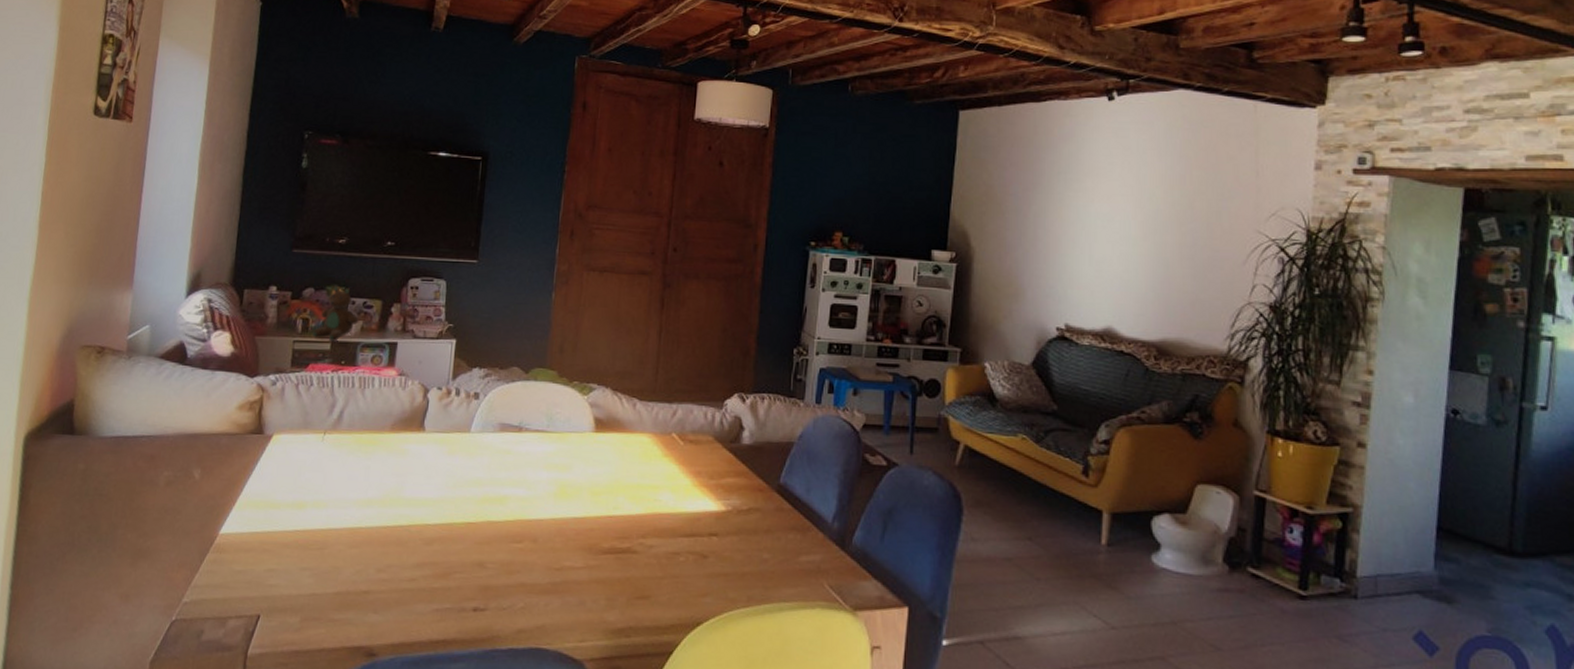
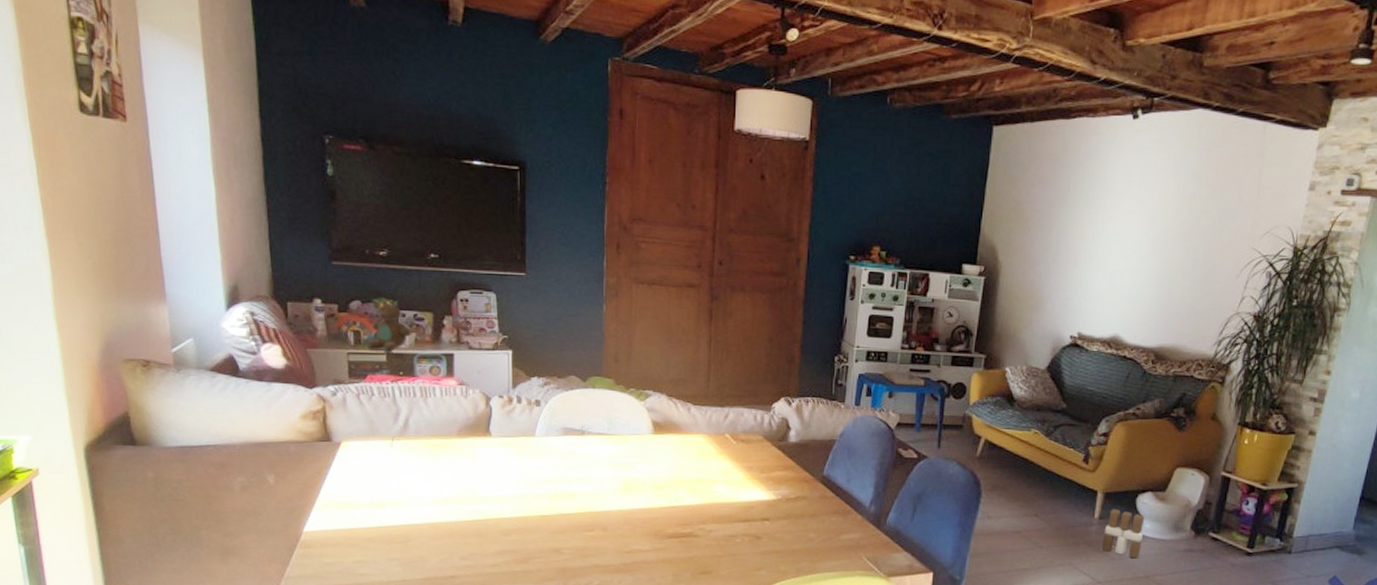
toy blocks: none [1113,533,1163,599] -> present [1101,508,1144,559]

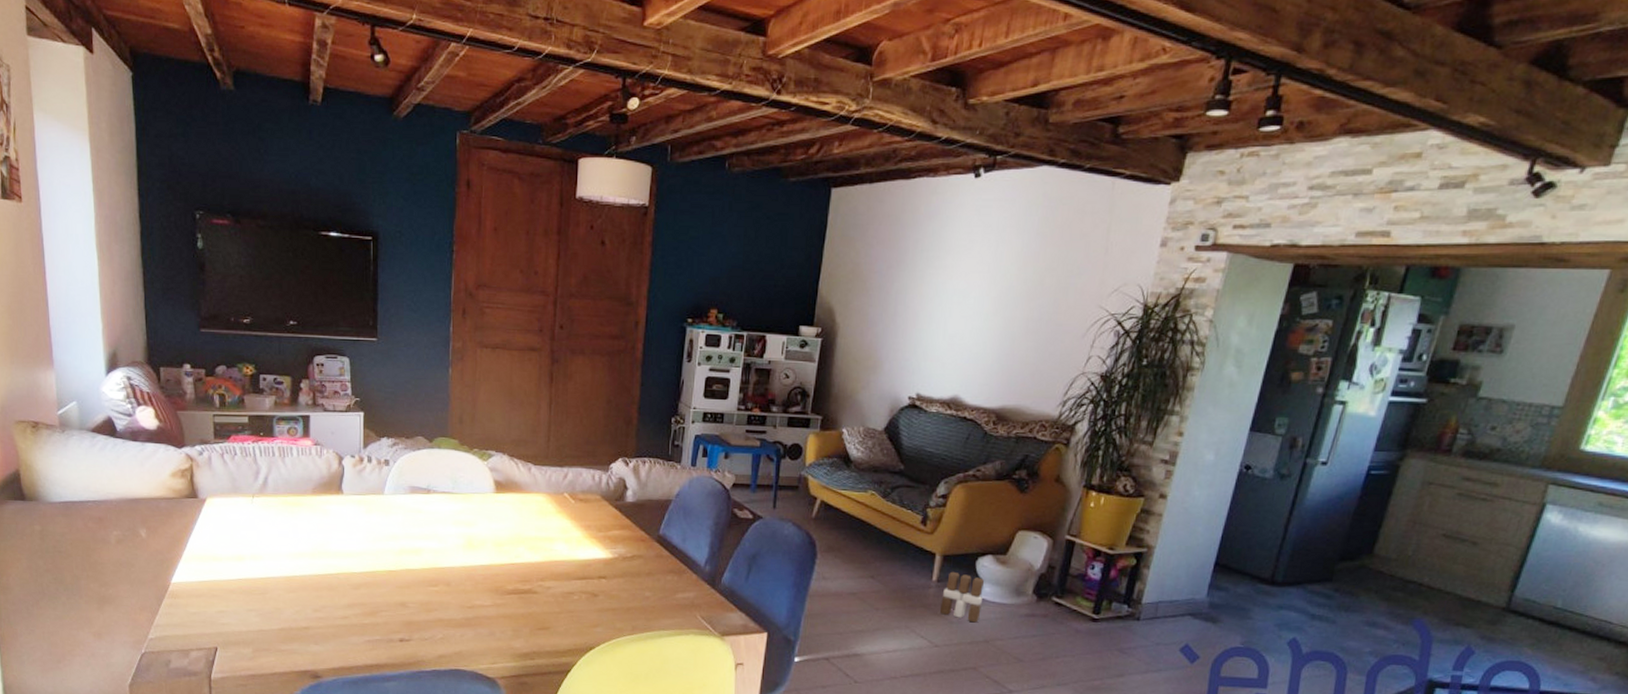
stuffed toy: present [365,297,412,353] -> none [229,362,271,415]

